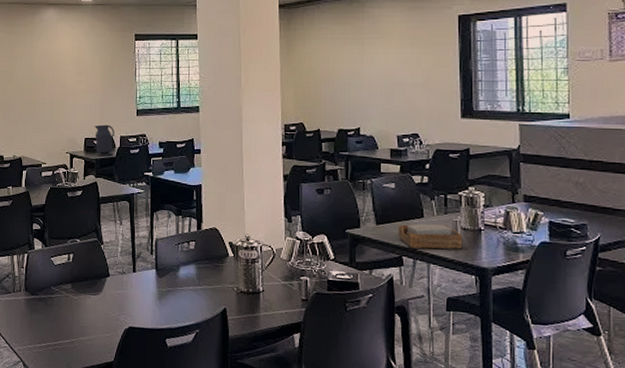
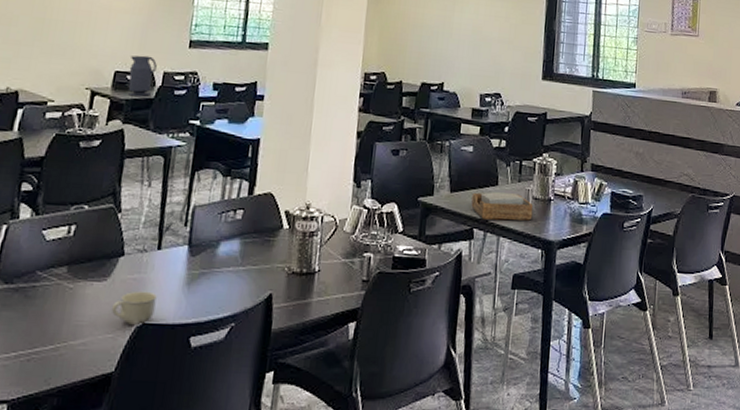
cup: none [105,303,137,329] -> present [111,291,157,326]

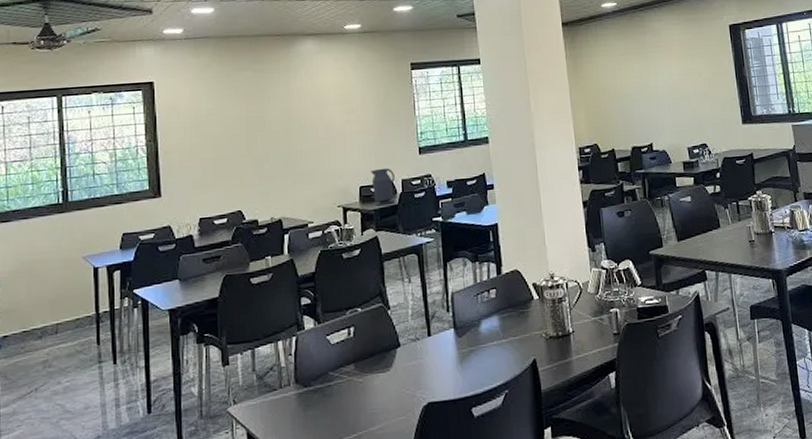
cup: present [111,291,157,326] -> none [398,374,437,407]
napkin holder: present [471,192,534,221] -> none [698,232,758,261]

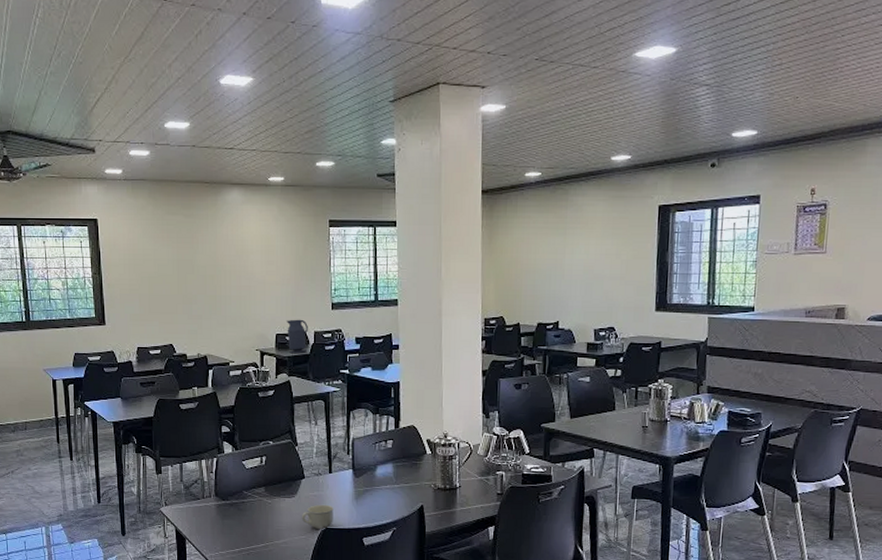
cup: none [398,374,437,407] -> present [301,504,333,530]

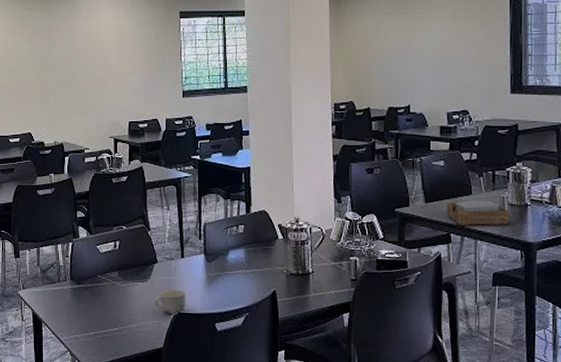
water jug: present [286,319,308,354] -> none [138,107,160,141]
napkin holder: none [590,416,650,441] -> present [446,201,510,226]

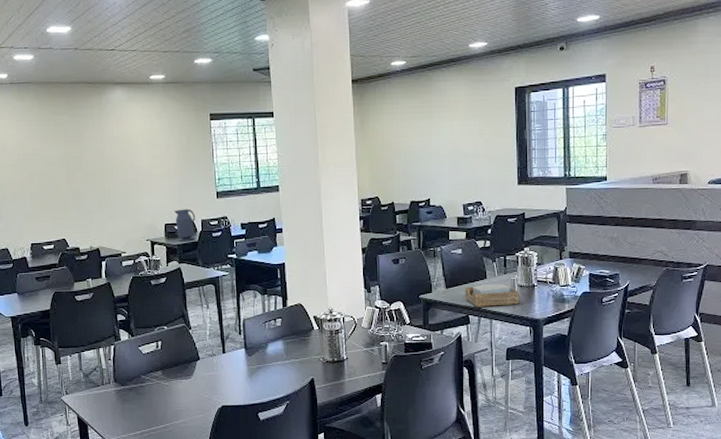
water jug: none [138,107,160,141] -> present [173,209,195,242]
cup: present [154,289,186,315] -> none [198,383,229,408]

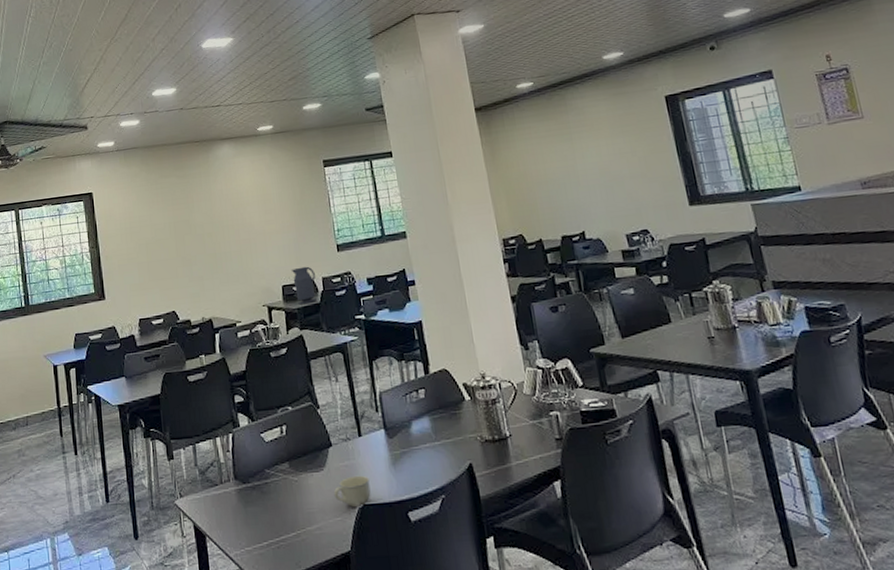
cup: none [198,383,229,408] -> present [333,475,371,508]
napkin holder: present [465,284,519,307] -> none [646,327,720,360]

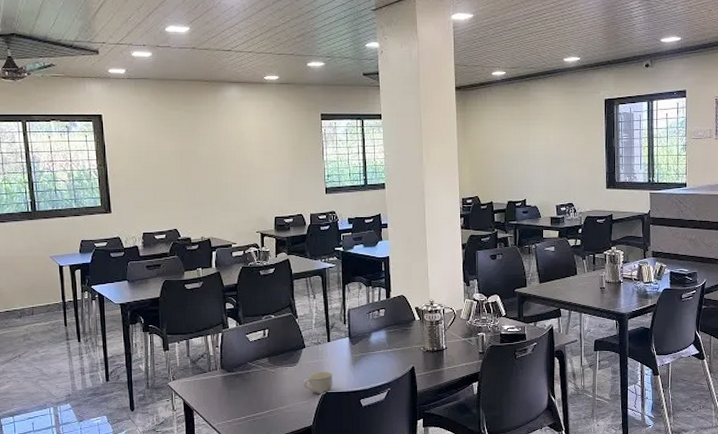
water jug: present [290,266,317,305] -> none [283,203,304,235]

